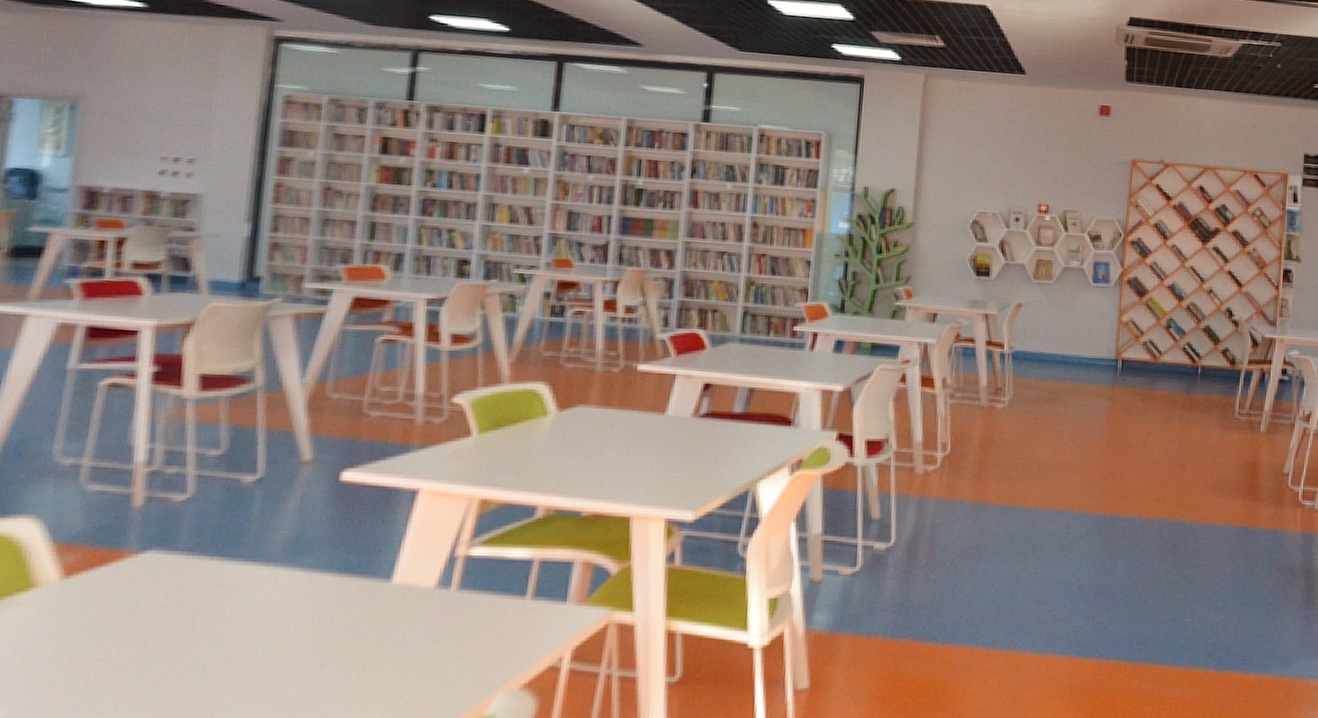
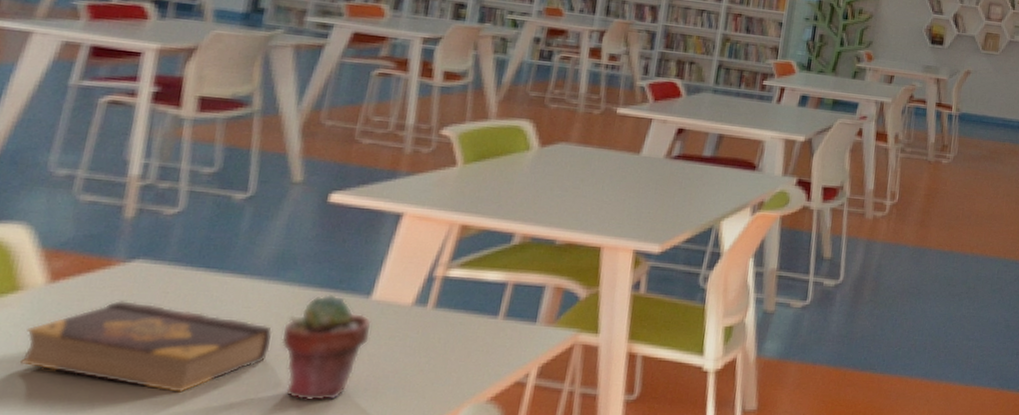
book: none [39,595,293,689] -> present [19,301,273,393]
potted succulent: none [301,579,395,695] -> present [281,294,373,402]

